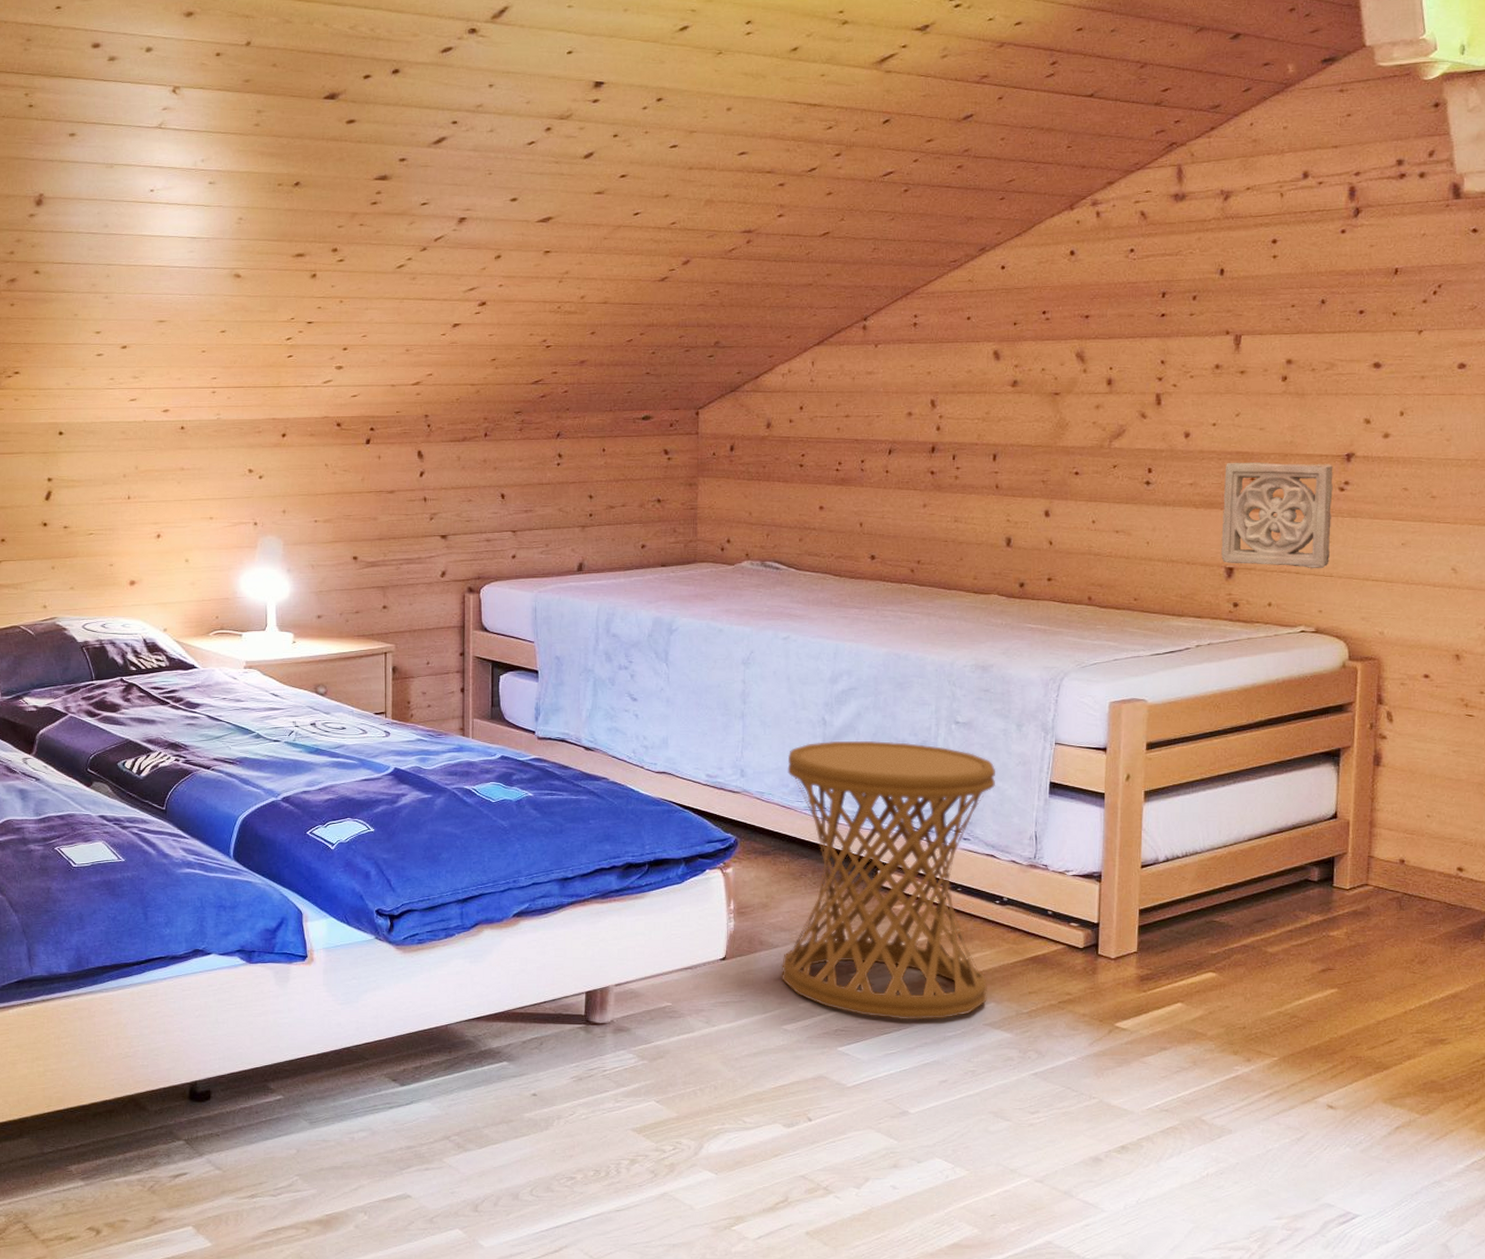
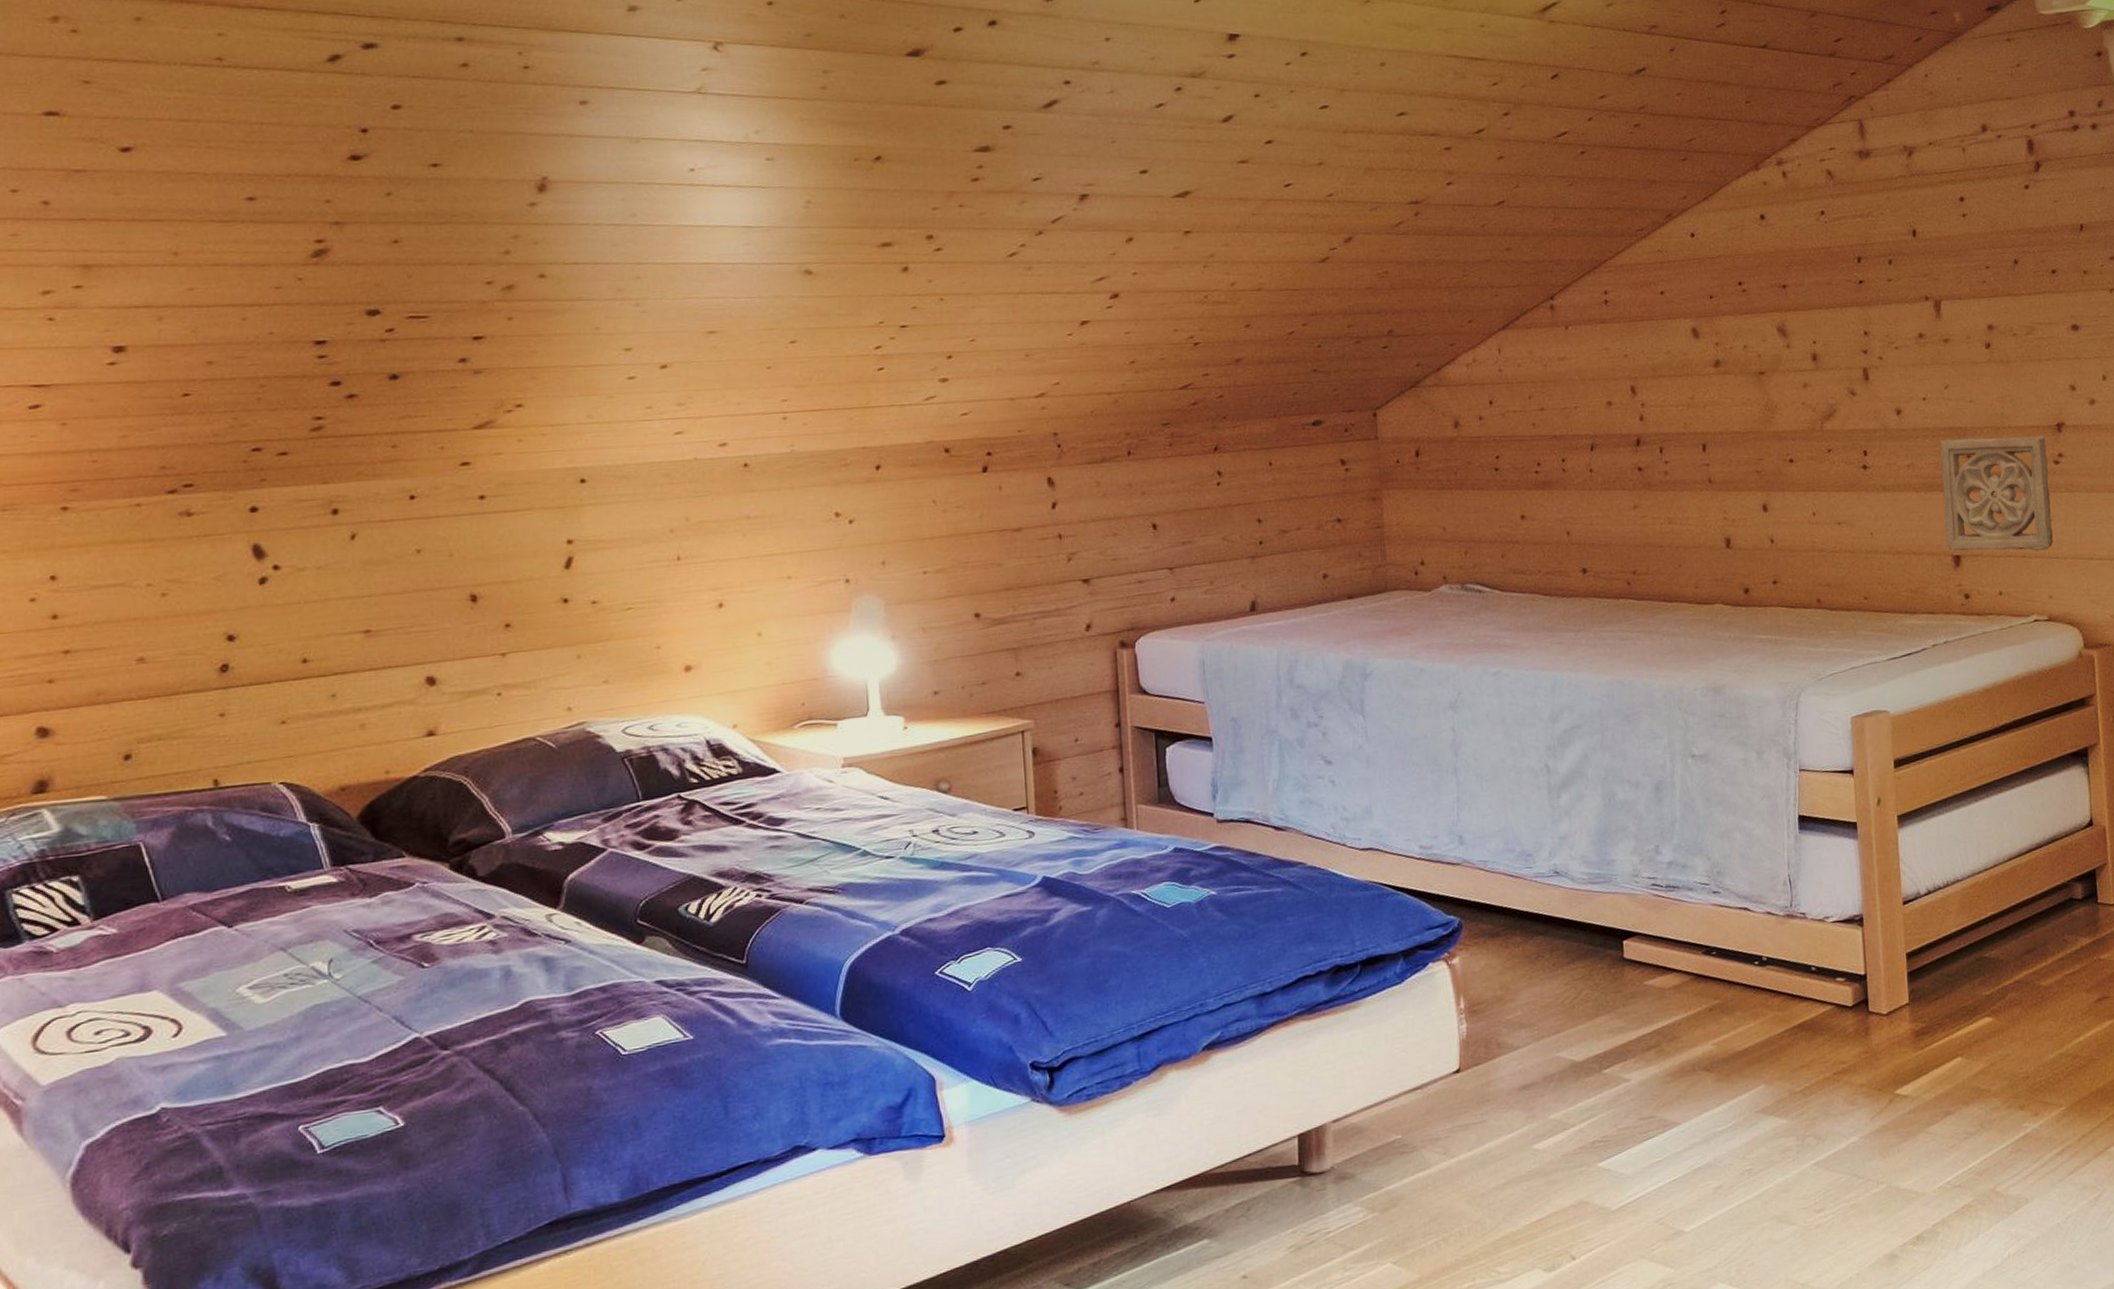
side table: present [781,741,996,1020] -> none [1510,784,1757,1120]

